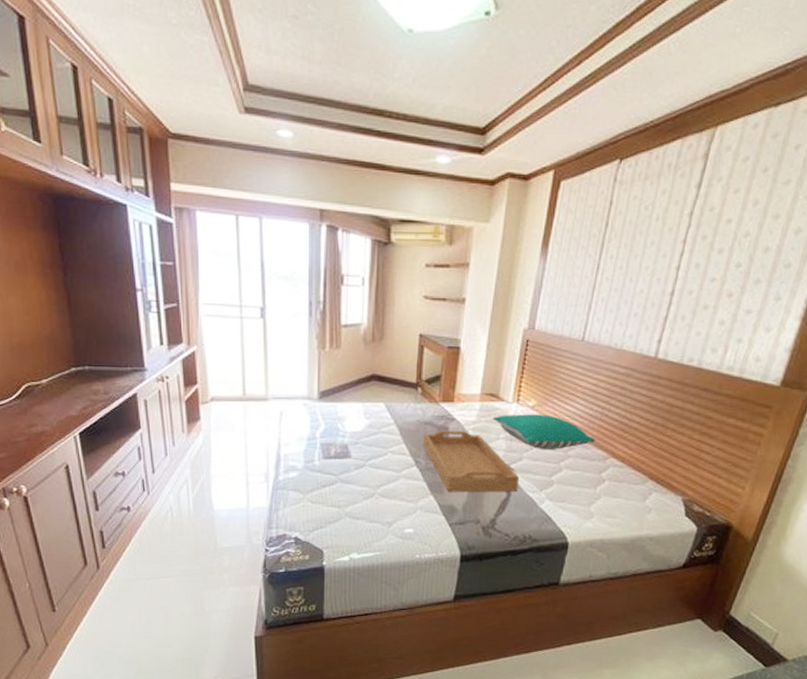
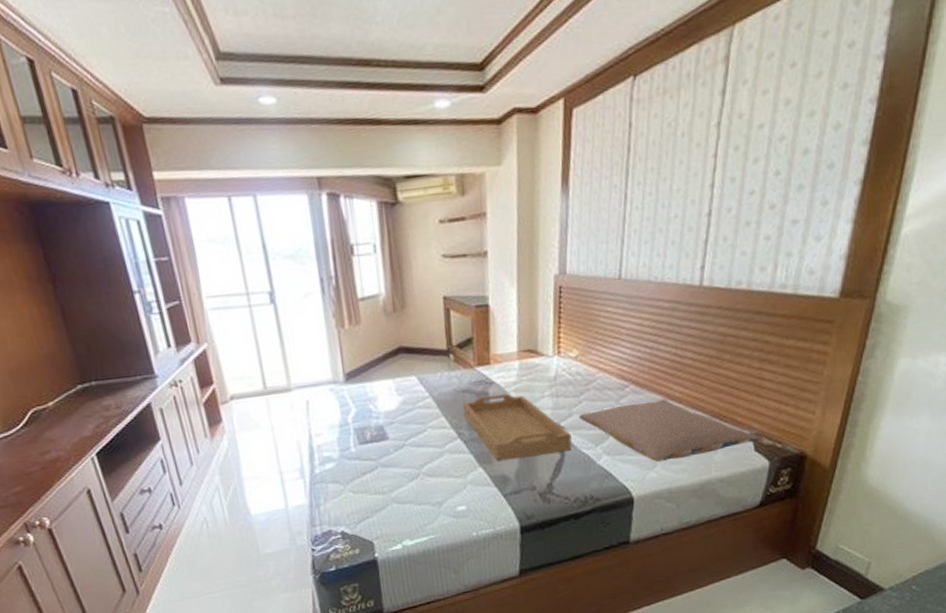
pillow: present [492,414,596,450] -> none [534,363,648,402]
pillow: none [527,456,690,513] -> present [578,400,759,462]

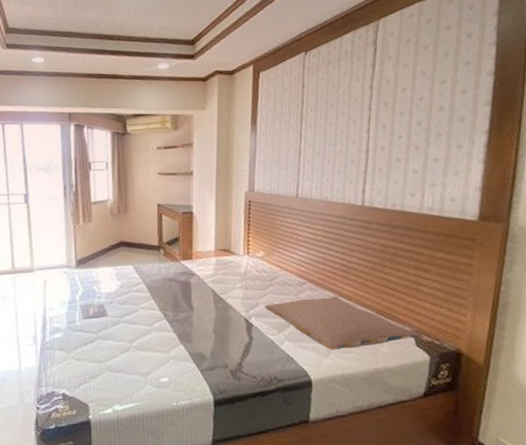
serving tray: present [462,393,572,461] -> none [169,283,259,341]

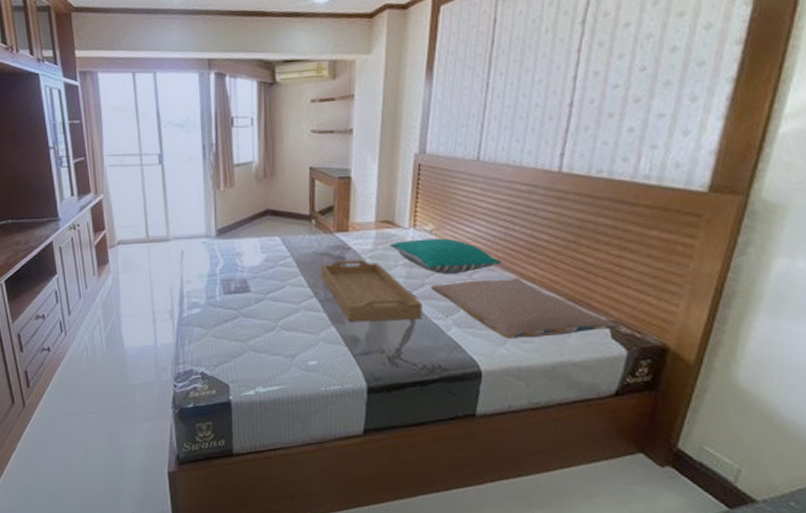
serving tray: none [169,283,259,341] -> present [320,259,422,322]
pillow: none [228,263,322,295] -> present [389,238,502,274]

